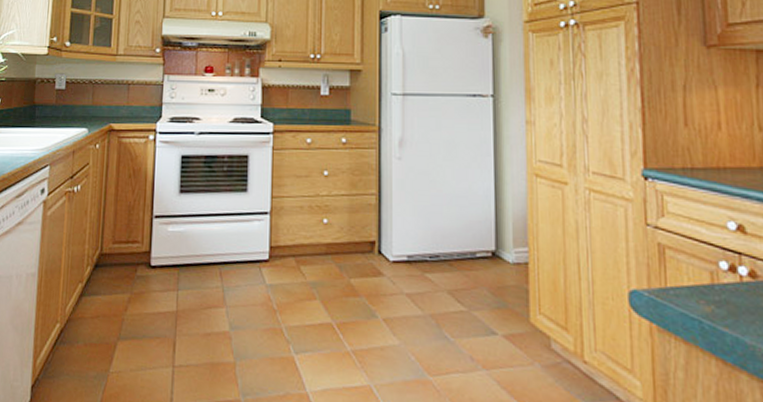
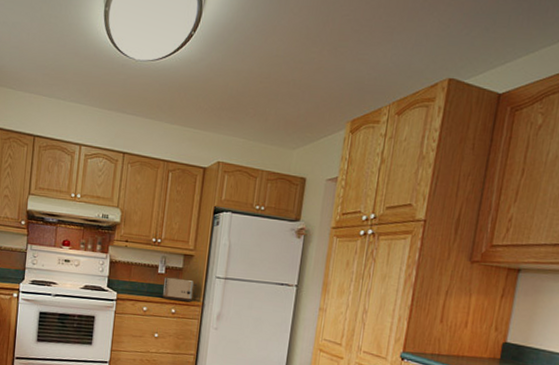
toaster: none [328,99,369,128] -> present [162,277,197,302]

